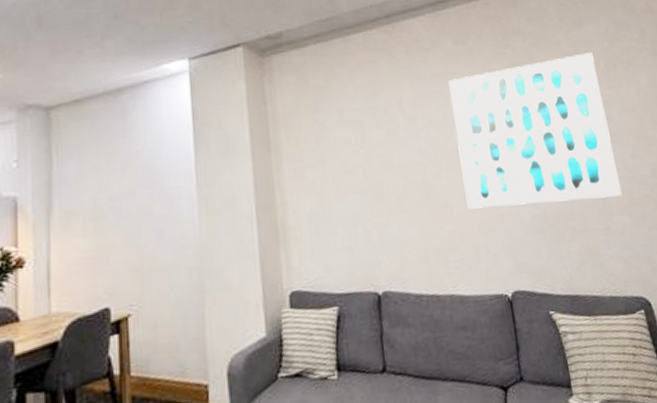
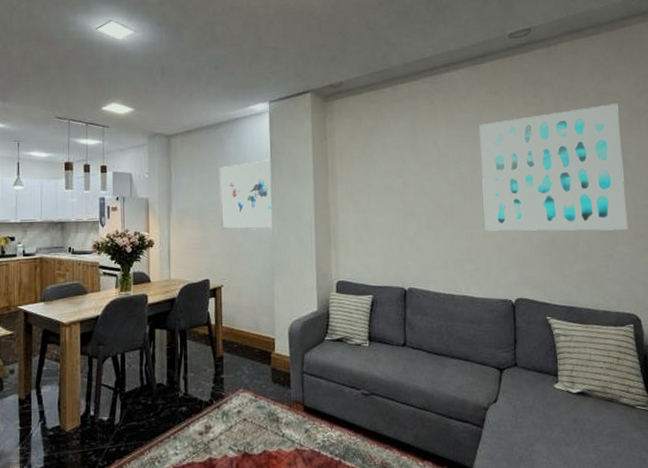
wall art: none [121,134,199,234] -> present [219,160,272,230]

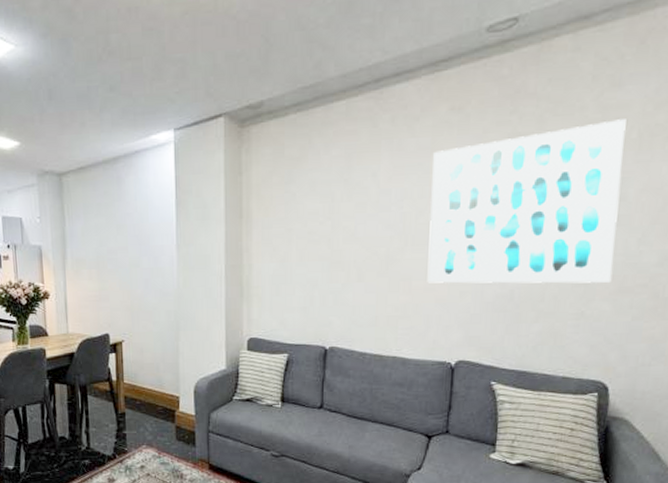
wall art: present [219,160,272,230] -> none [117,200,177,281]

